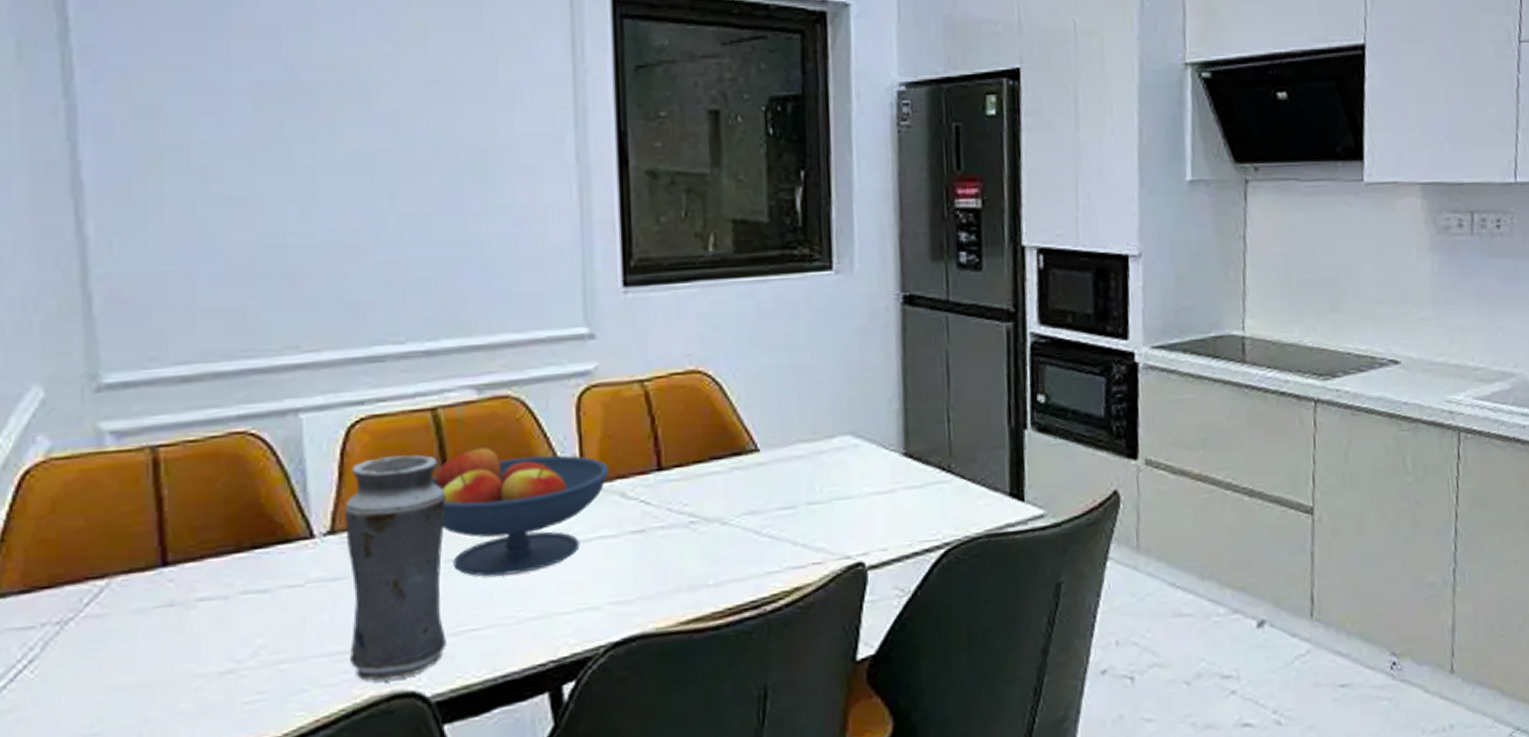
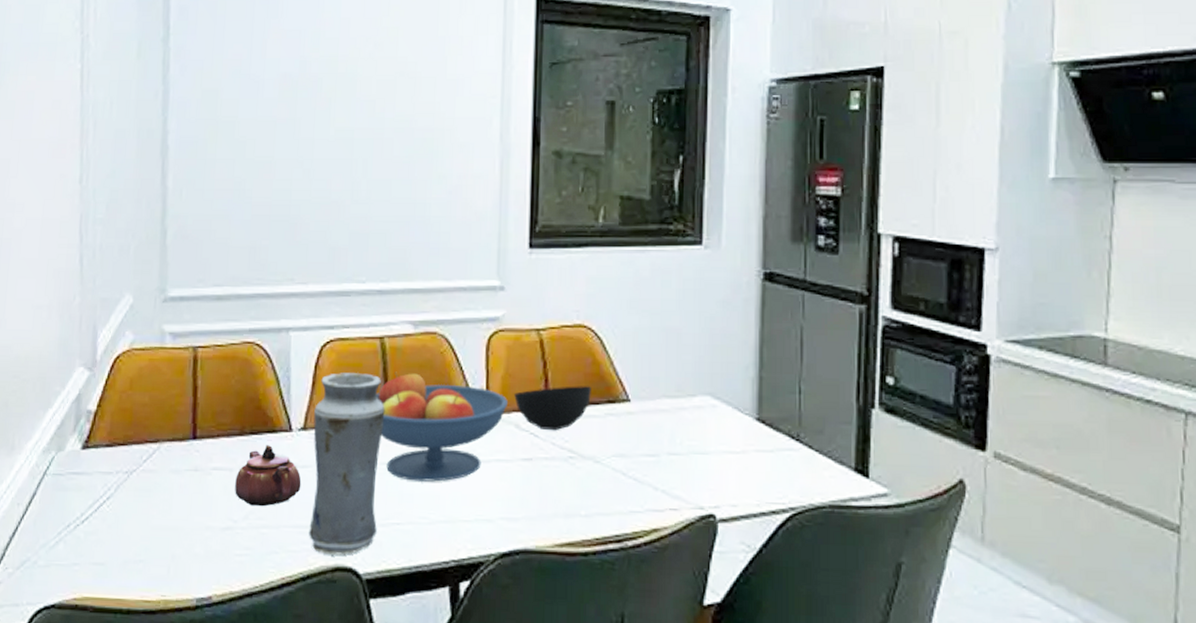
teapot: none [234,559,334,639] -> present [235,445,302,507]
bowl: none [617,439,712,496] -> present [514,386,591,431]

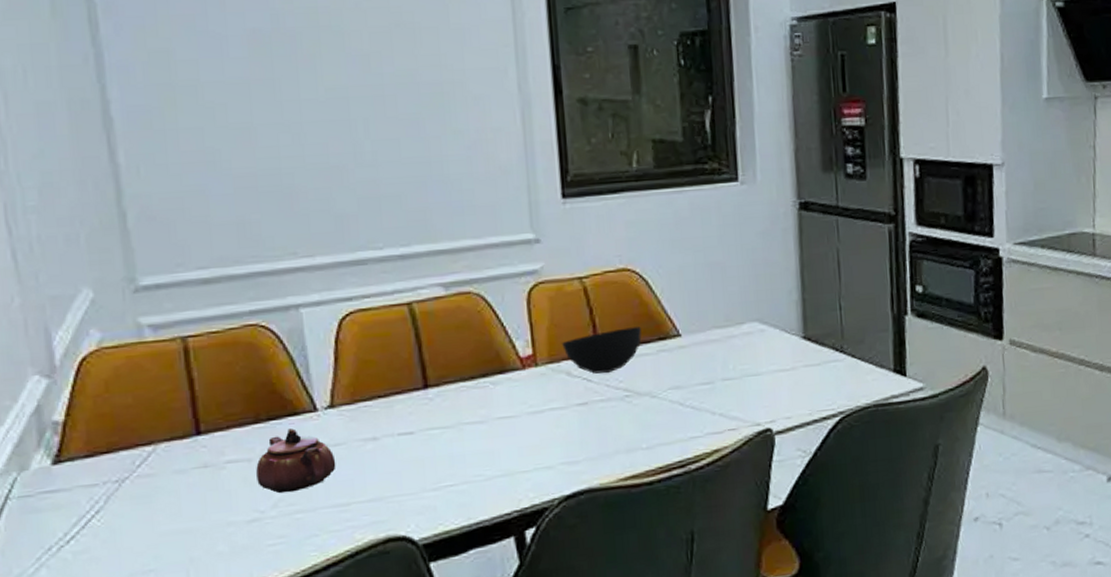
vase: present [309,373,385,555] -> none [341,341,429,528]
fruit bowl: present [377,371,509,482] -> none [411,335,557,442]

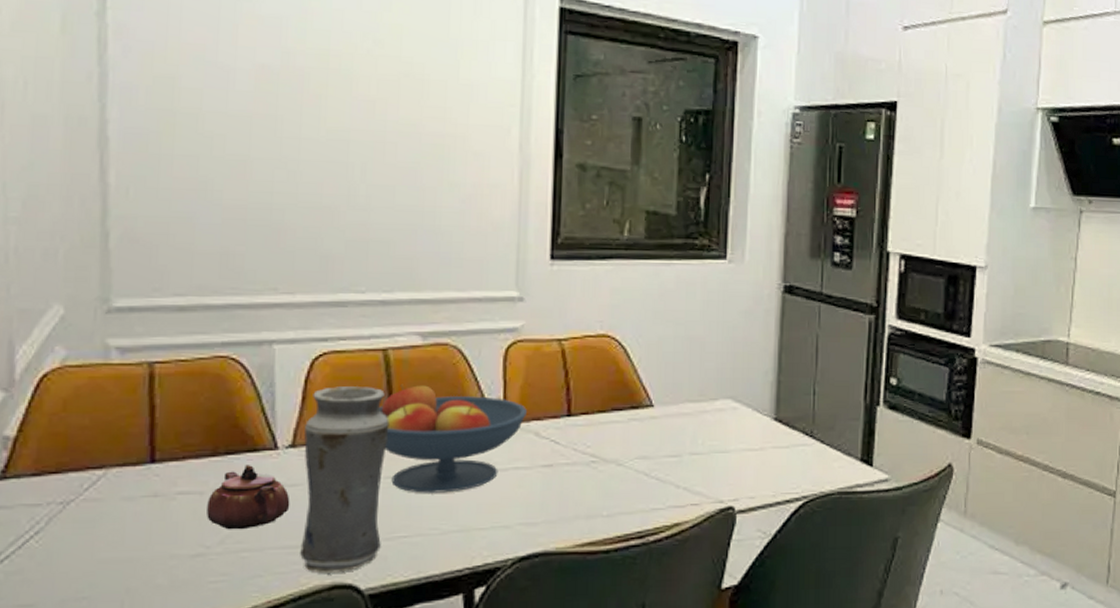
vase: none [341,341,429,528] -> present [300,387,390,573]
fruit bowl: none [411,335,557,442] -> present [379,384,528,493]
bowl: present [562,326,642,374] -> none [534,393,614,438]

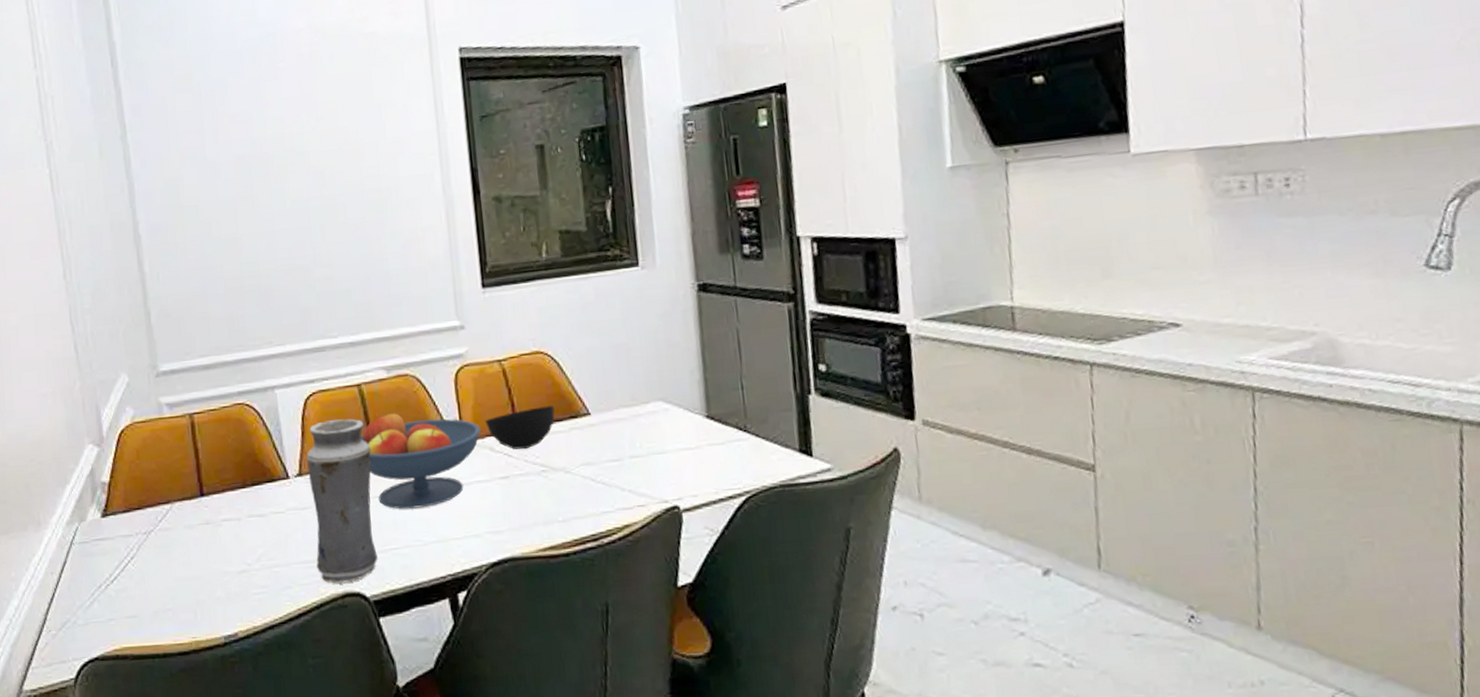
teapot: present [207,465,290,530] -> none [244,493,304,549]
bowl: none [534,393,614,438] -> present [485,405,555,450]

